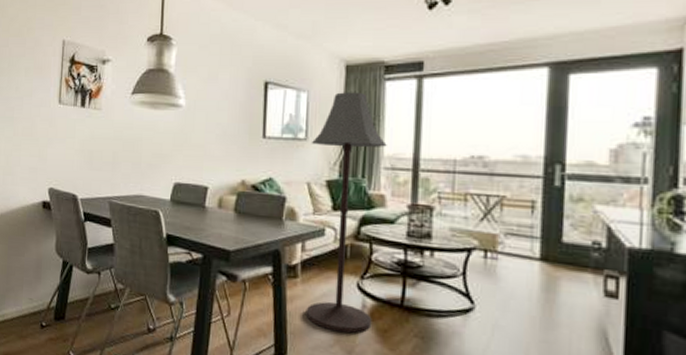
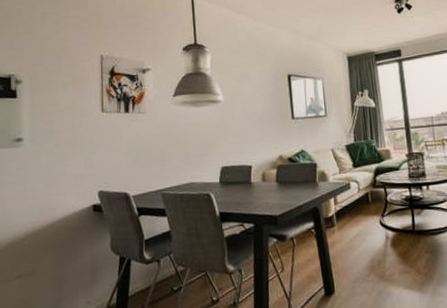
floor lamp: present [305,92,387,334] -> none [331,76,395,263]

